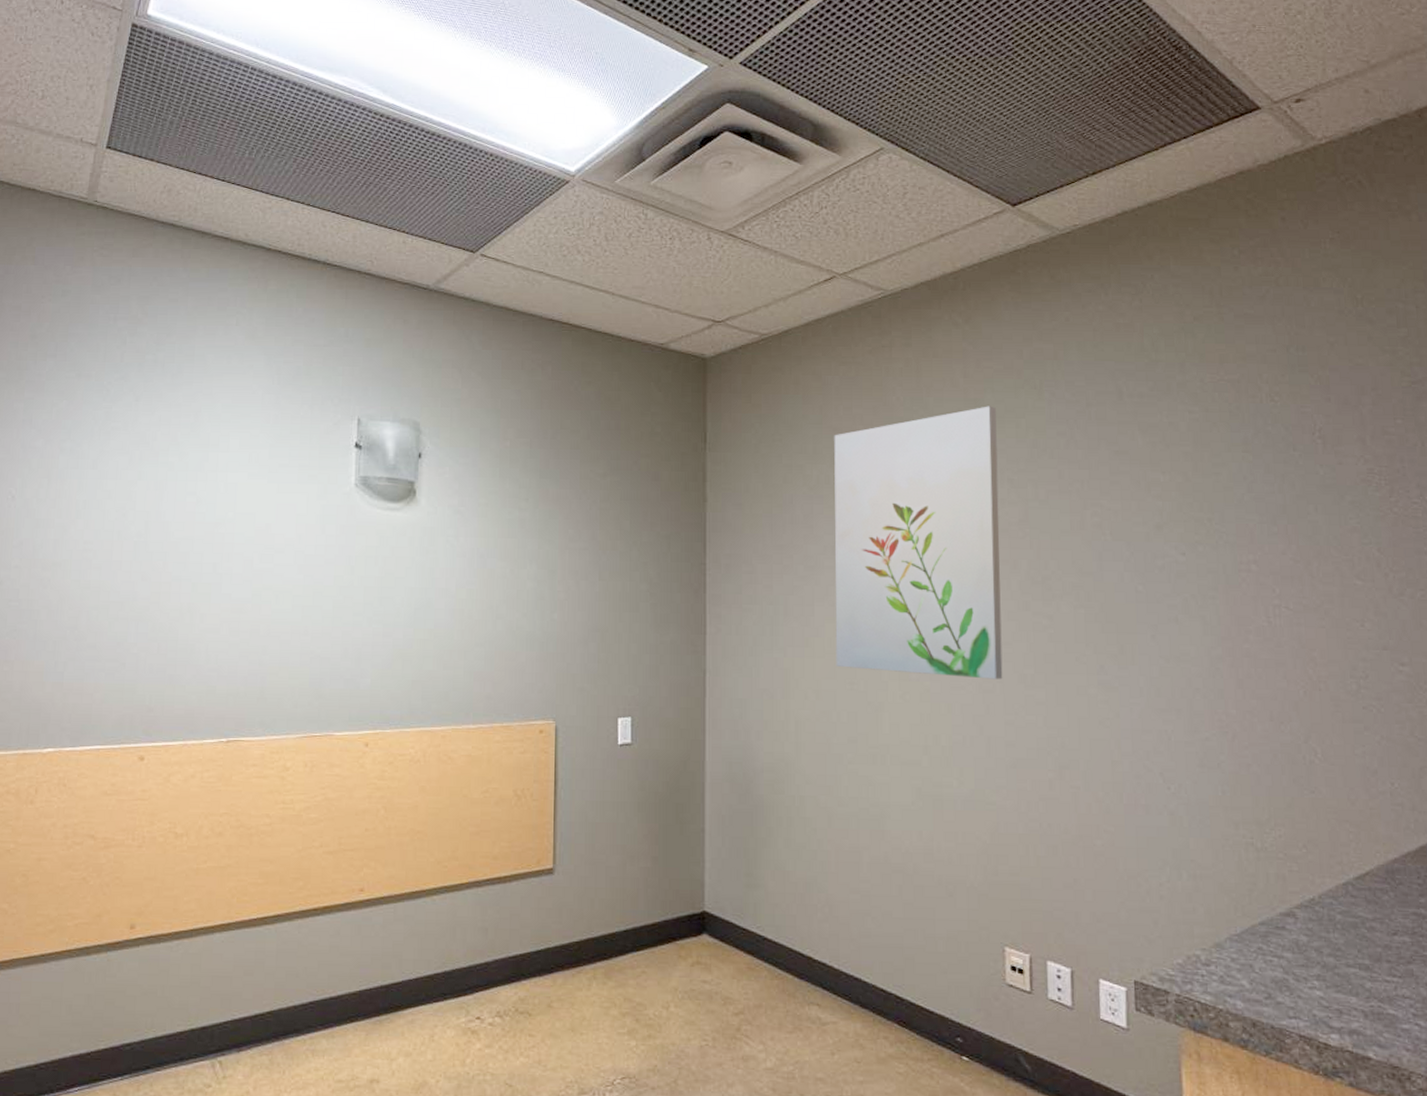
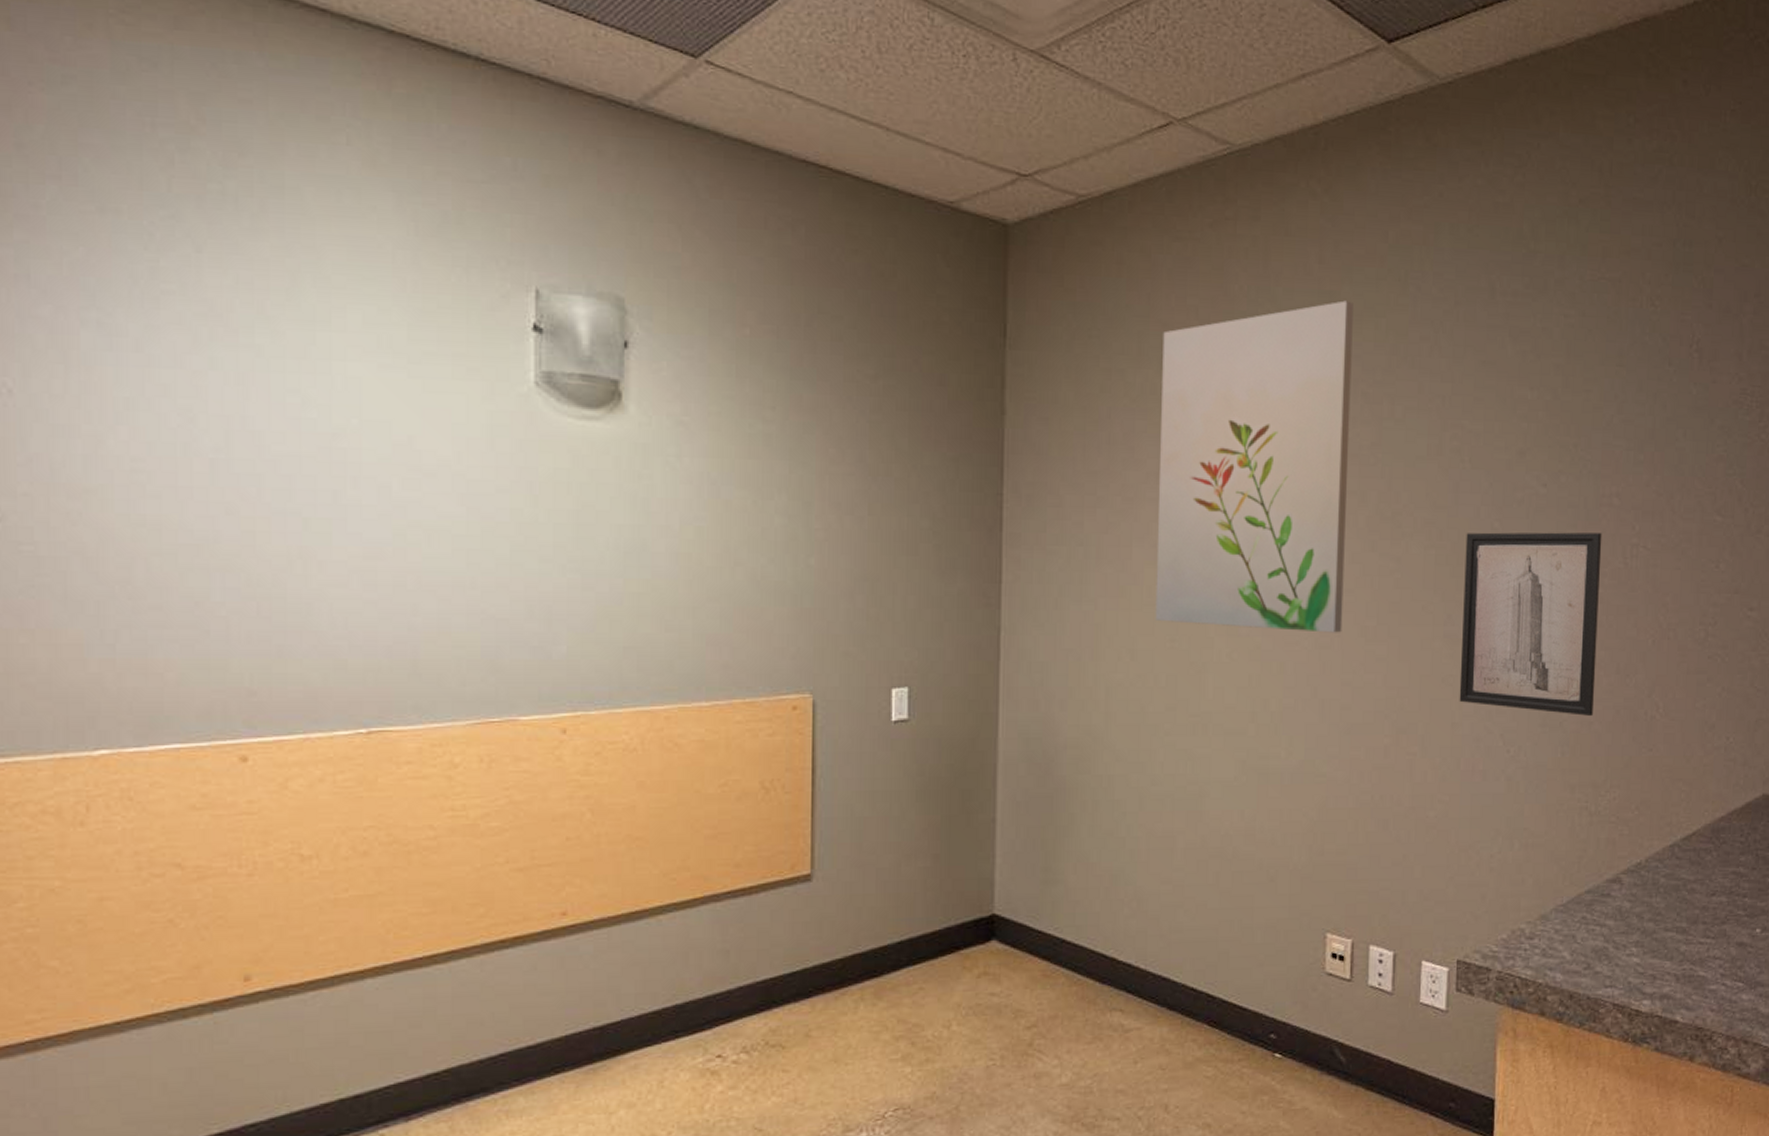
wall art: none [1112,594,1251,758] -> present [1459,532,1602,716]

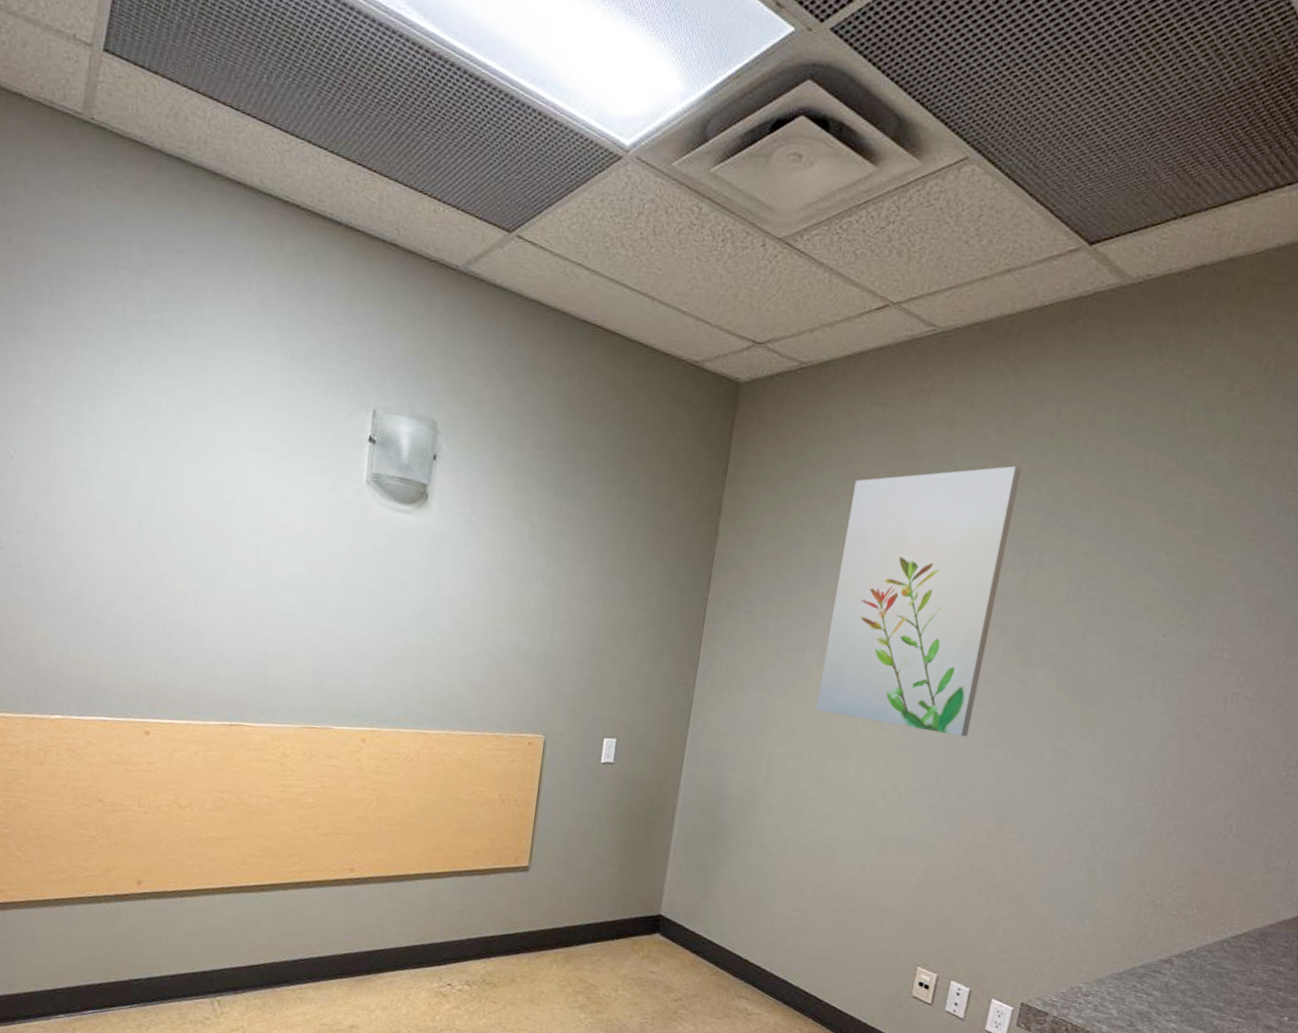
wall art: present [1459,532,1602,716] -> none [1058,668,1209,829]

